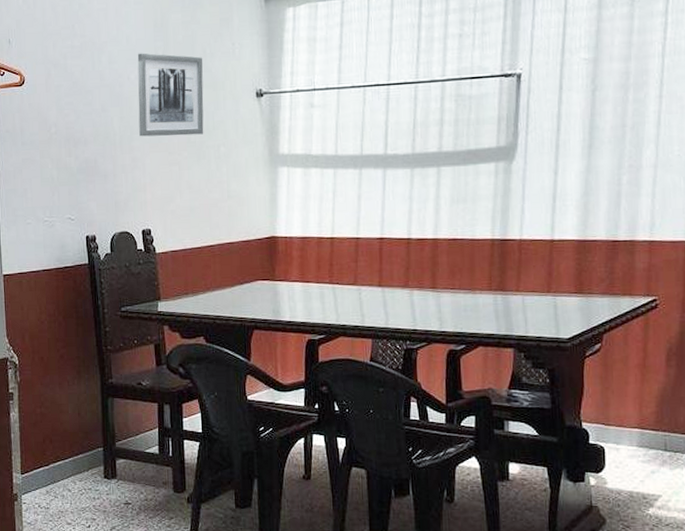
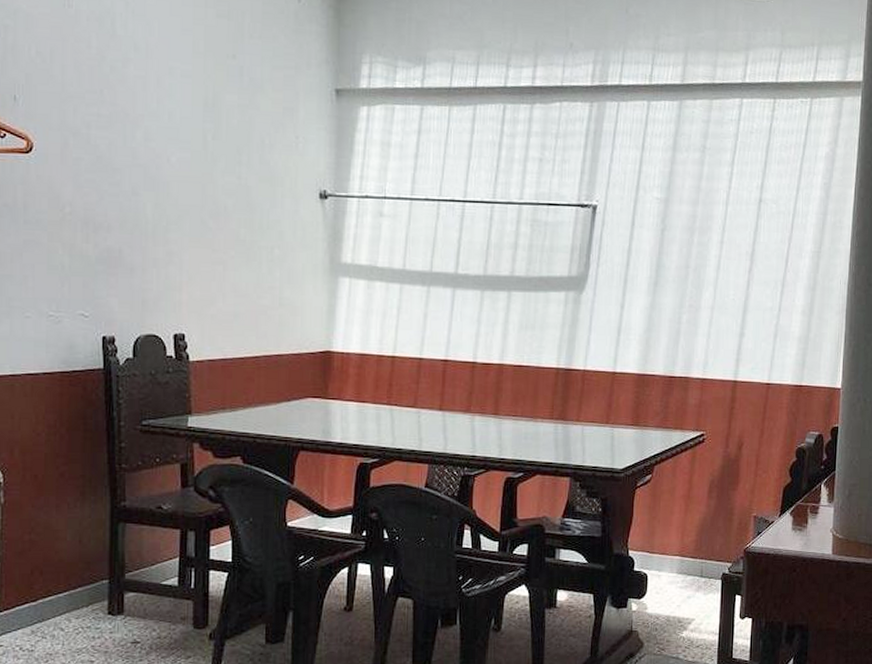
wall art: present [137,53,204,137] -> none [178,133,261,233]

